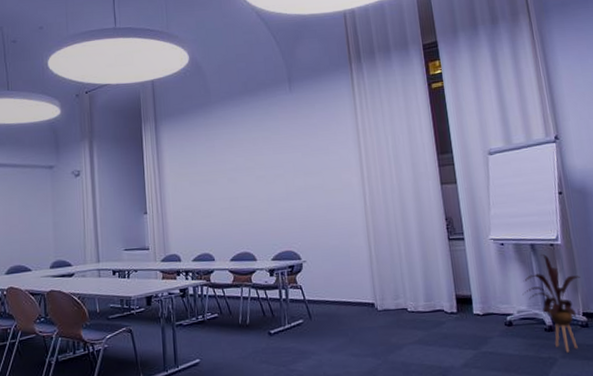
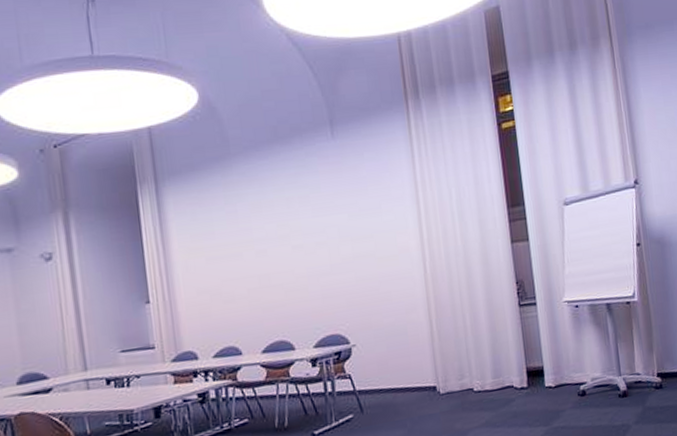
house plant: present [522,254,581,353] -> none [597,314,656,418]

